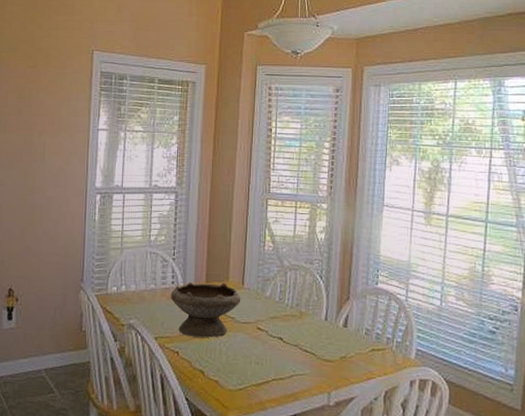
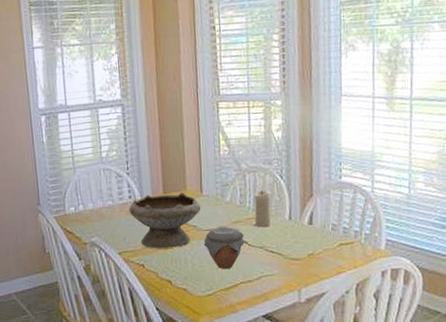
jar: none [239,321,280,364] -> present [203,226,245,269]
candle: none [289,289,310,326] -> present [252,190,271,227]

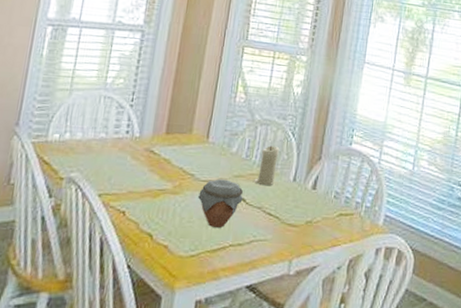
bowl: present [129,192,201,249] -> none [122,132,204,197]

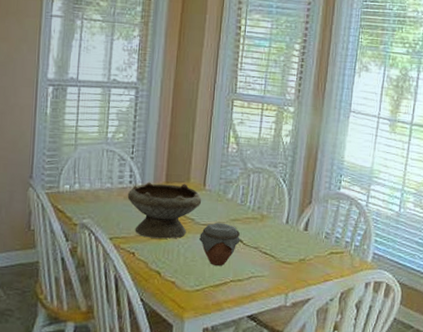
bowl: none [122,132,204,197] -> present [127,182,202,239]
candle: present [254,145,280,186] -> none [249,192,272,228]

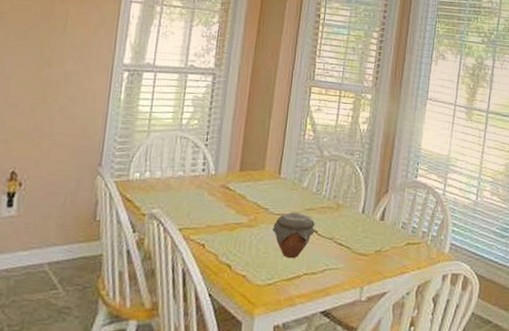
bowl: present [127,182,202,239] -> none [199,170,277,230]

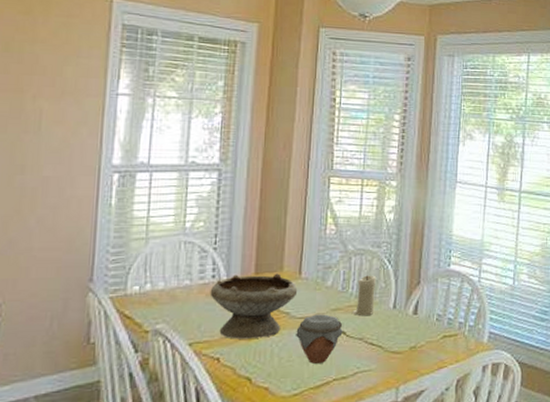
bowl: none [199,170,277,230] -> present [210,273,298,339]
candle: none [325,180,349,218] -> present [353,275,377,316]

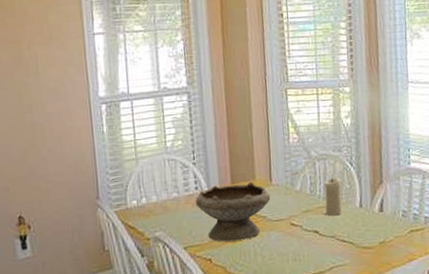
jar: present [295,314,343,364] -> none [273,216,316,261]

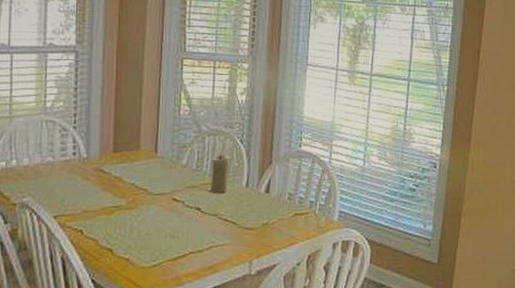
bowl: present [195,182,271,242] -> none [71,152,154,213]

